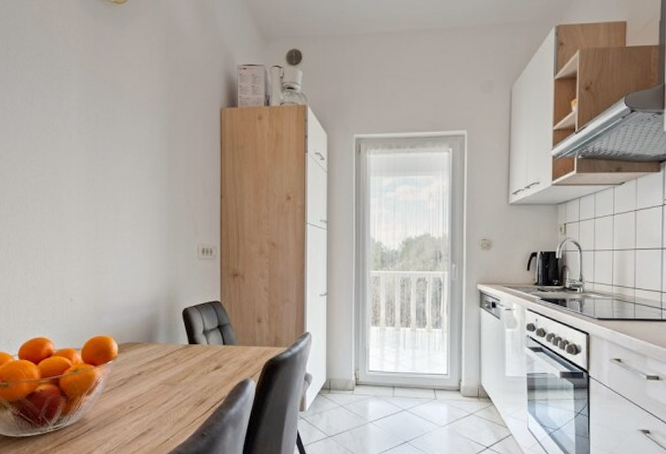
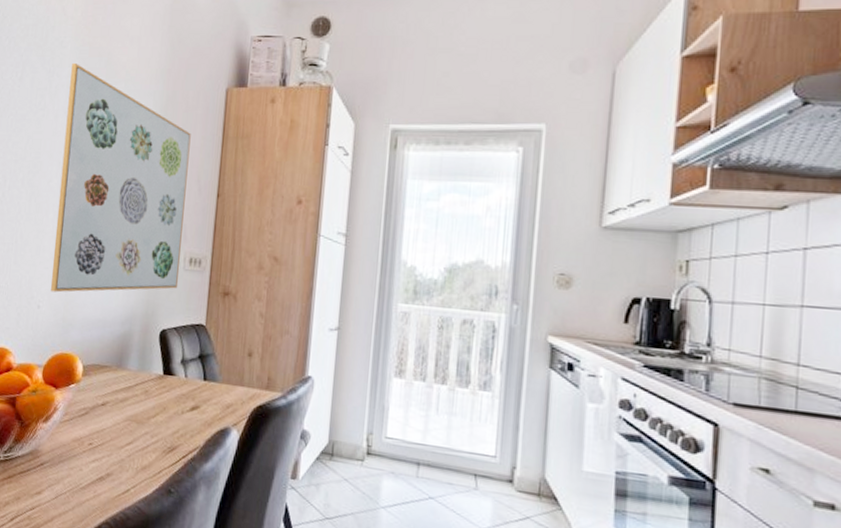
wall art: none [79,89,195,287] -> present [51,64,191,293]

